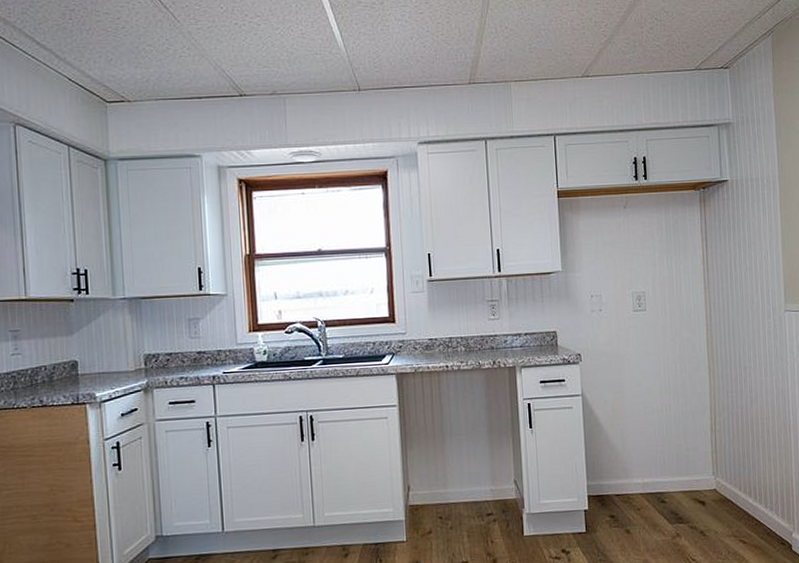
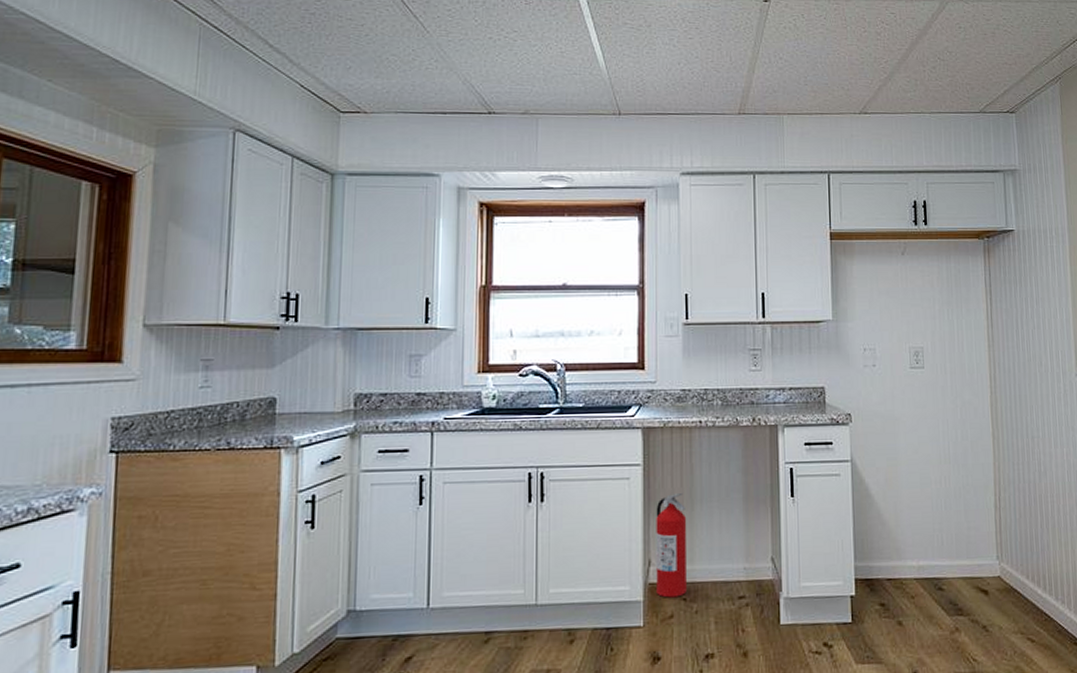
fire extinguisher: none [412,428,442,517] -> present [656,492,687,598]

